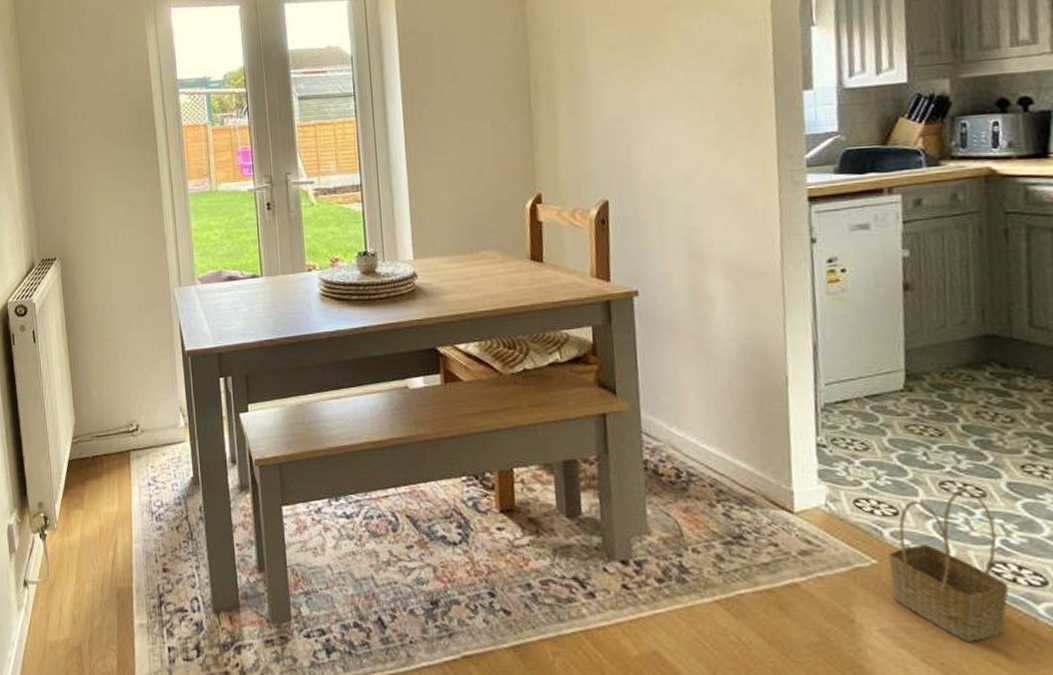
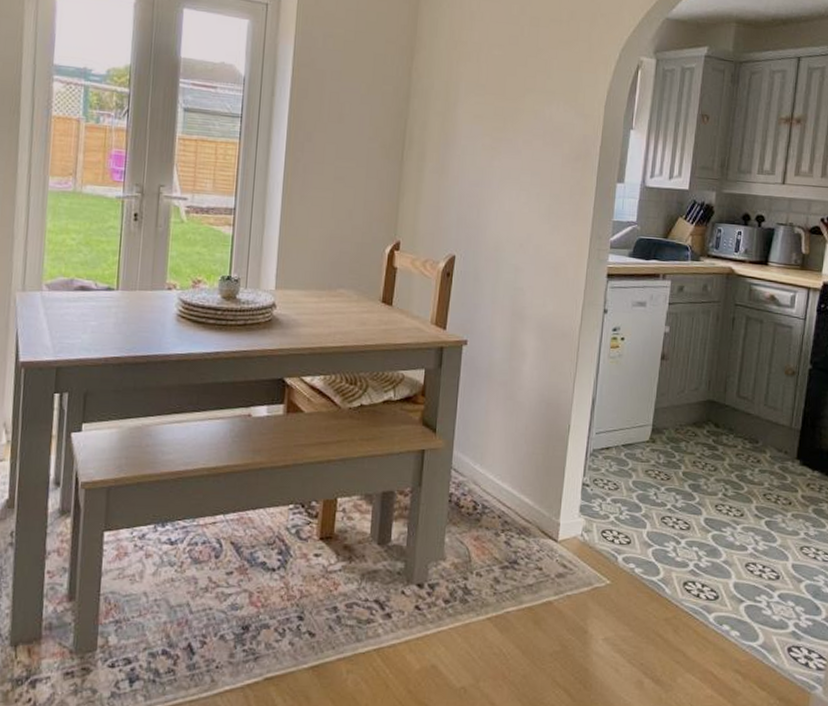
basket: present [888,489,1009,642] -> none [617,523,694,645]

